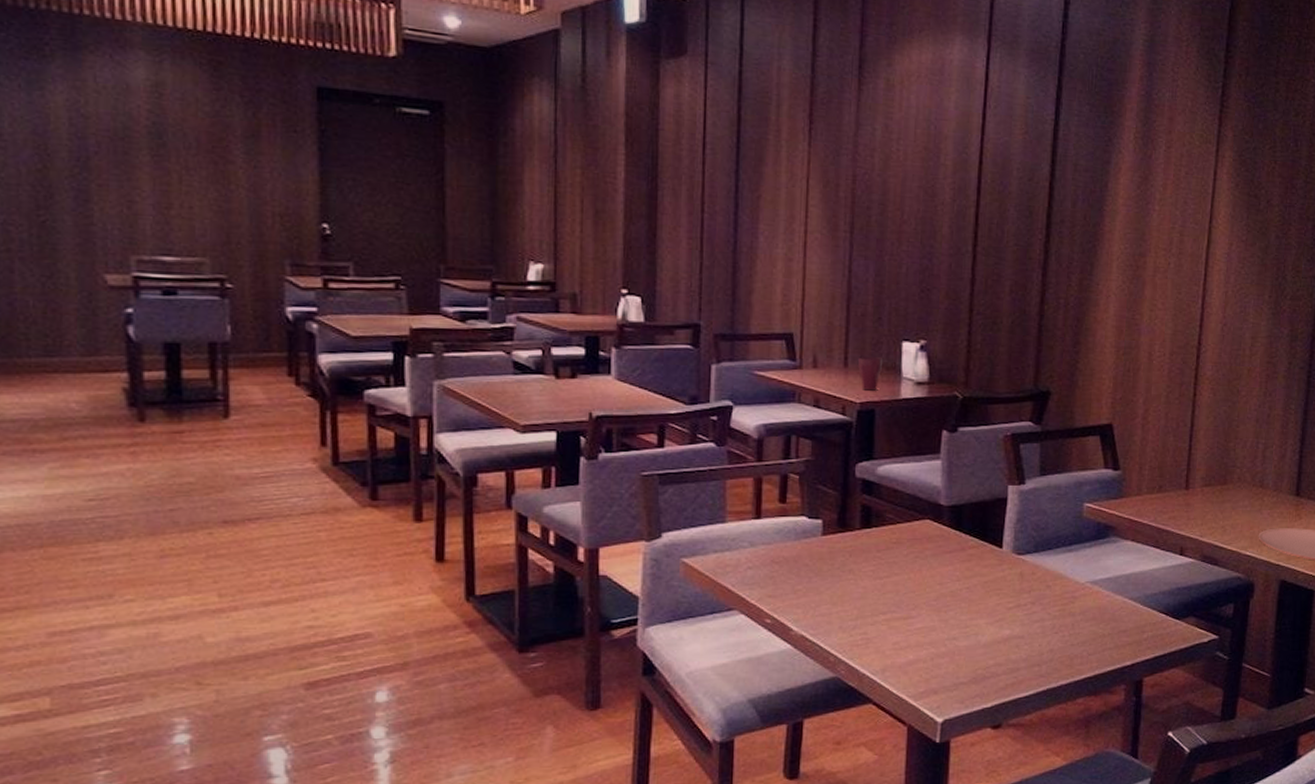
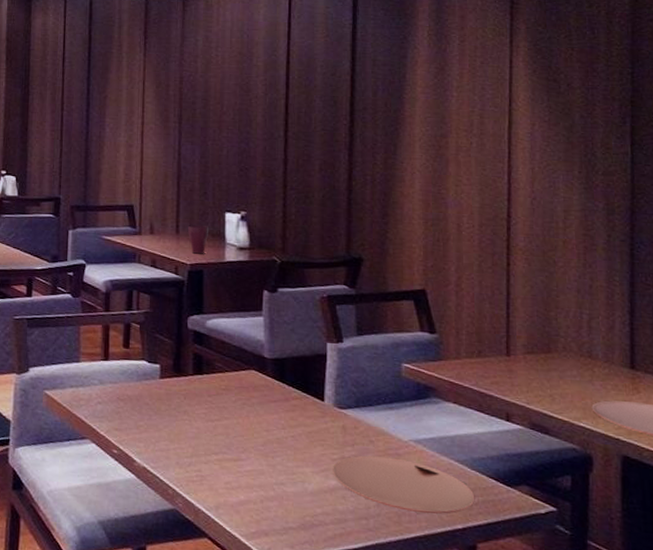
plate: none [1007,601,1145,653] -> present [333,455,475,514]

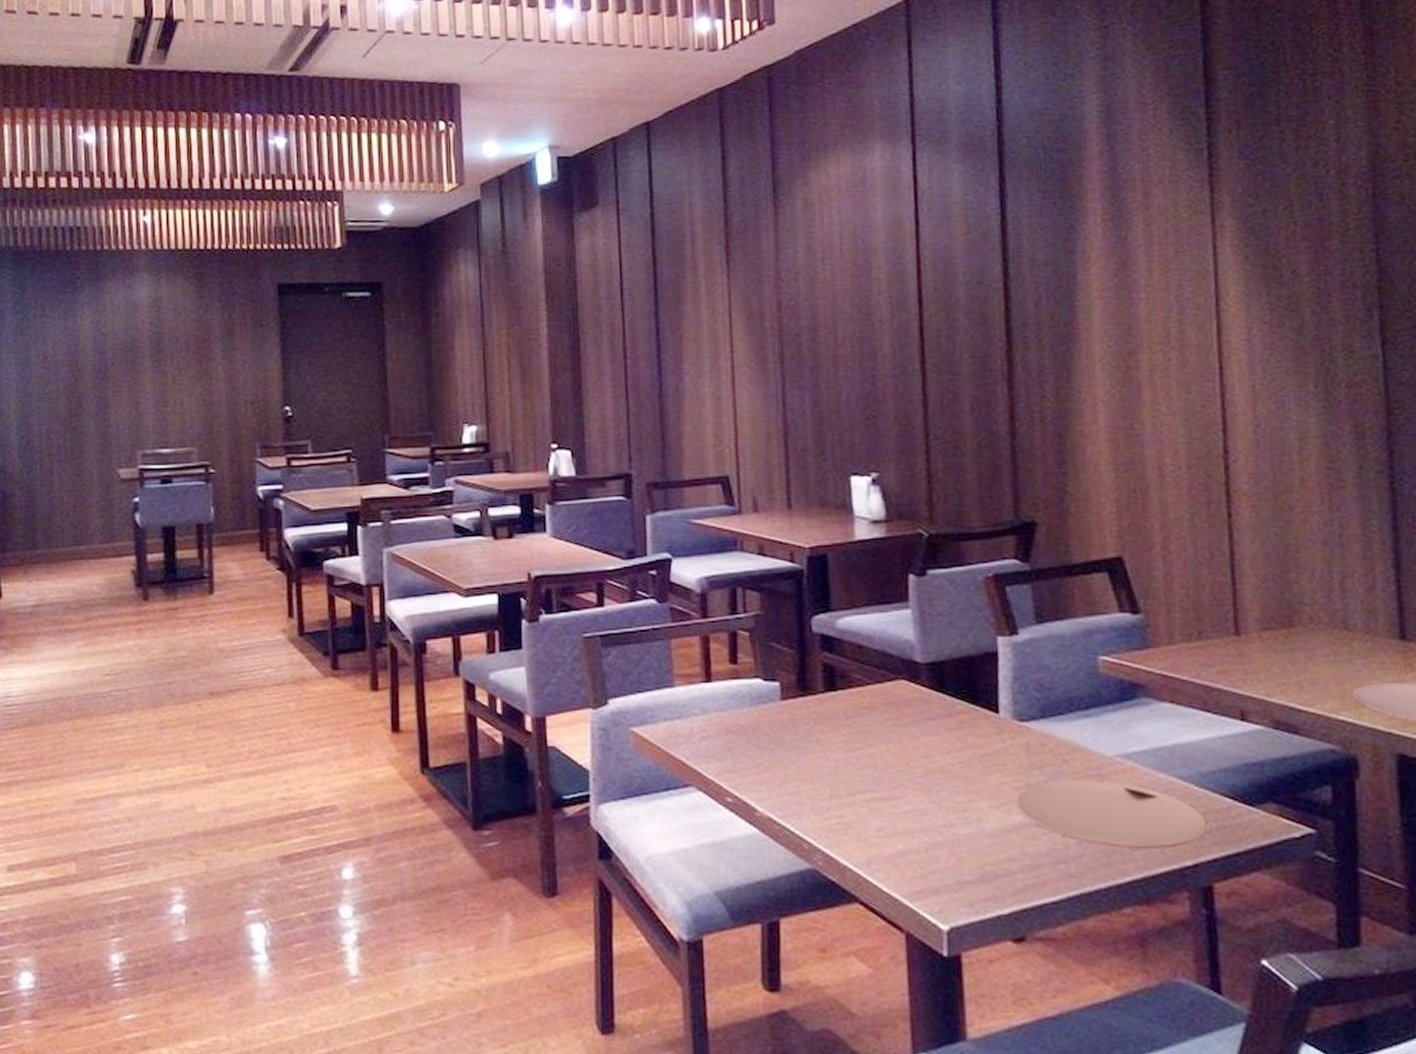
cup: present [187,225,210,254] -> none [801,496,831,533]

